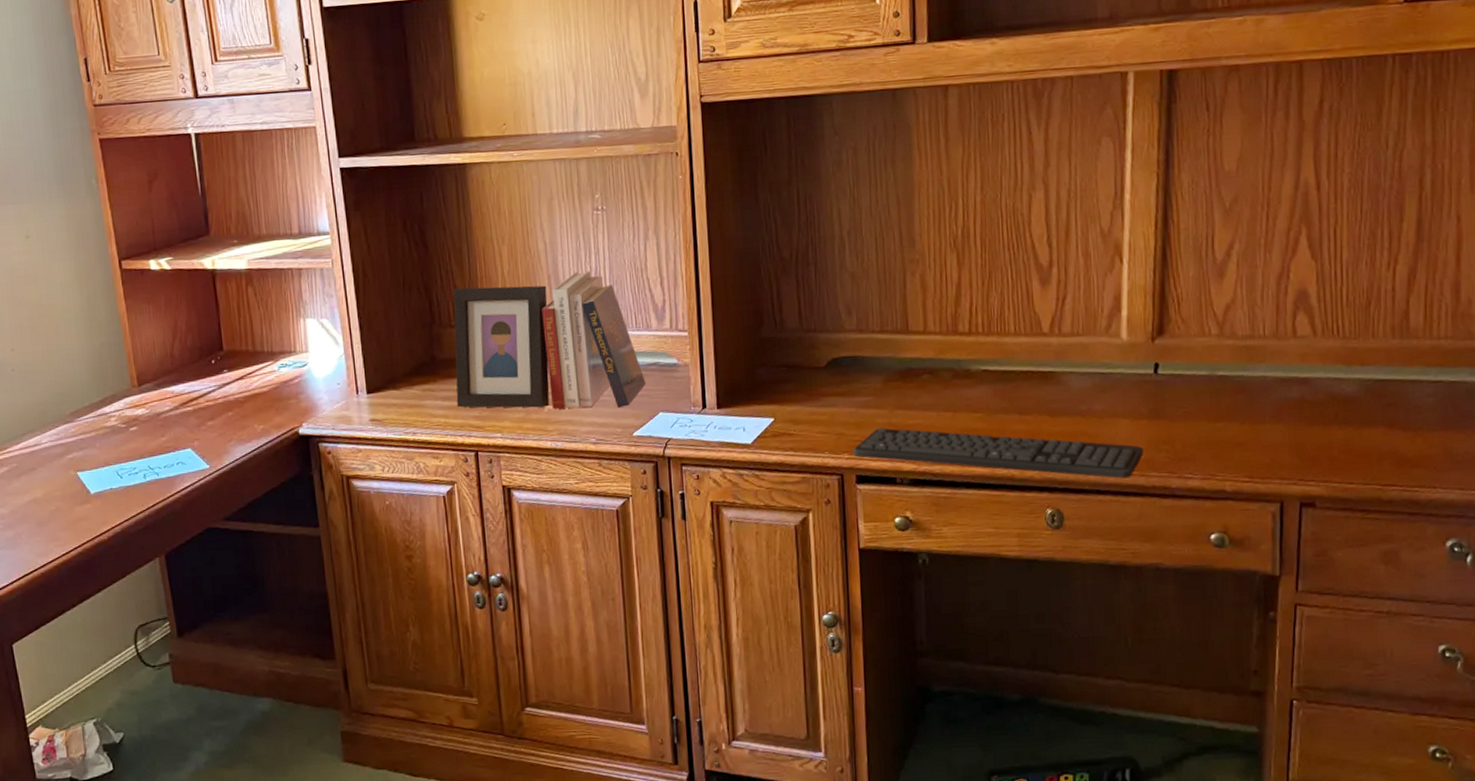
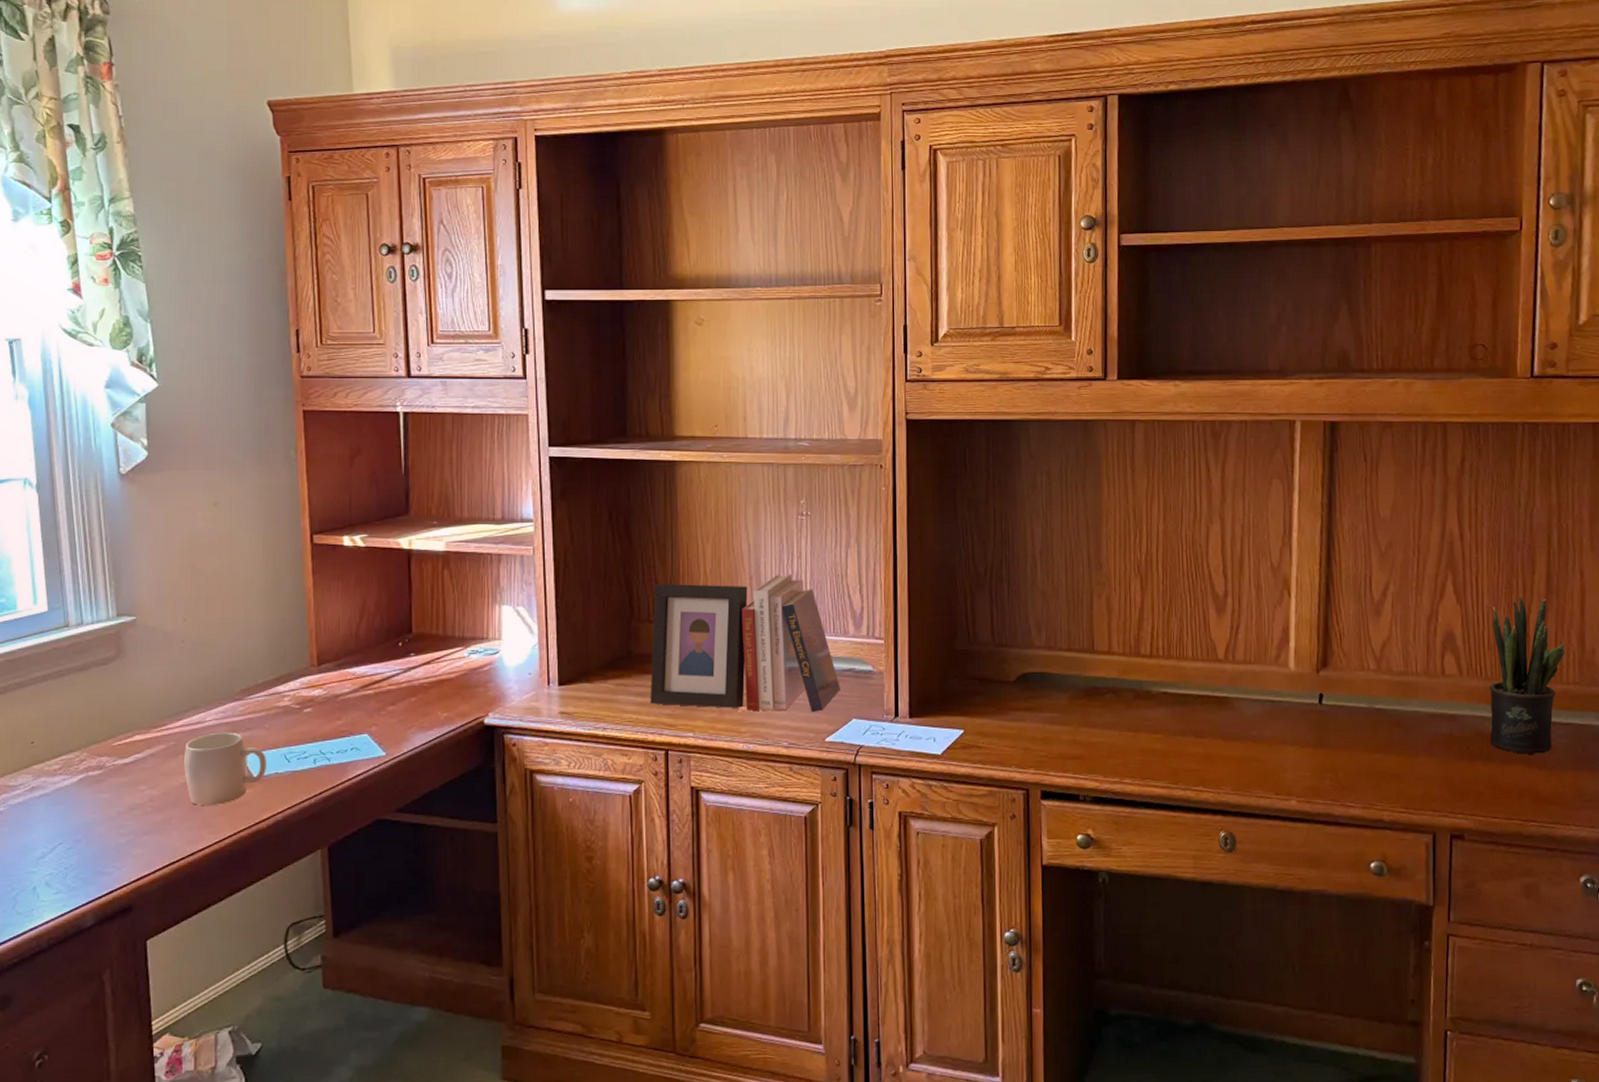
mug: none [26,452,102,521] -> present [184,732,266,805]
computer keyboard: present [853,427,1144,479] -> none [1039,744,1309,805]
potted plant: none [1346,248,1436,416] -> present [1489,597,1565,754]

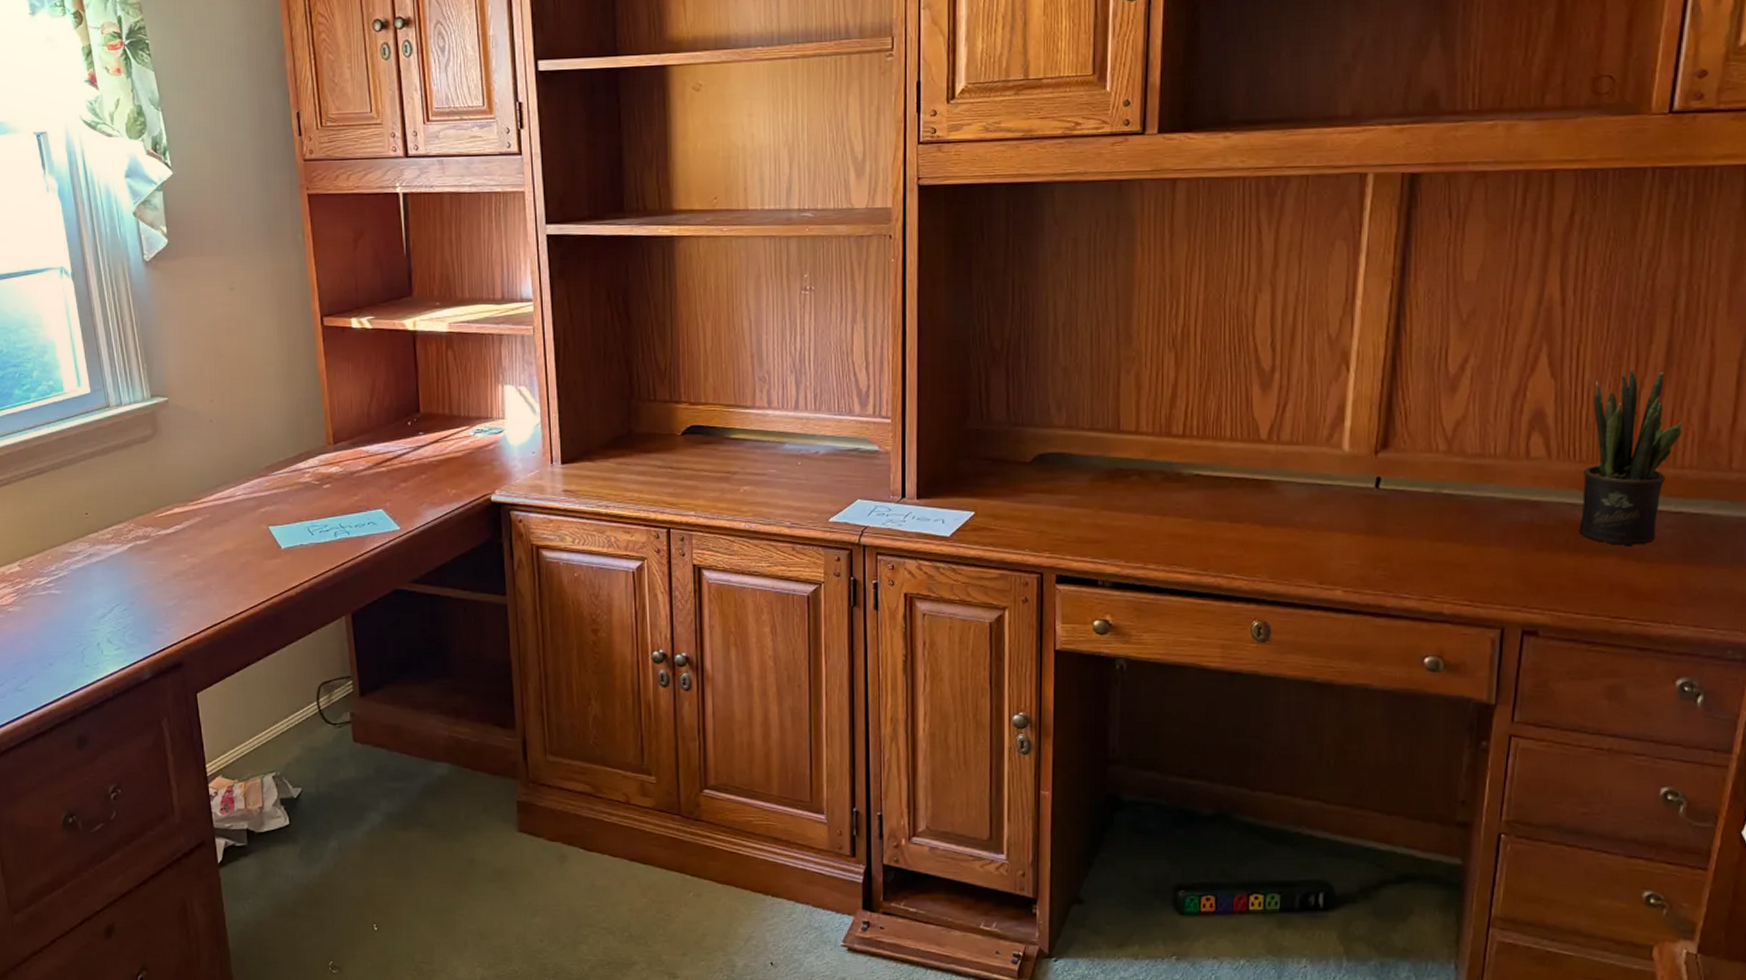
mug: present [184,732,266,805] -> none [219,506,292,573]
picture frame: present [650,583,748,708] -> none [651,362,749,488]
books: present [742,574,841,713] -> none [743,351,845,493]

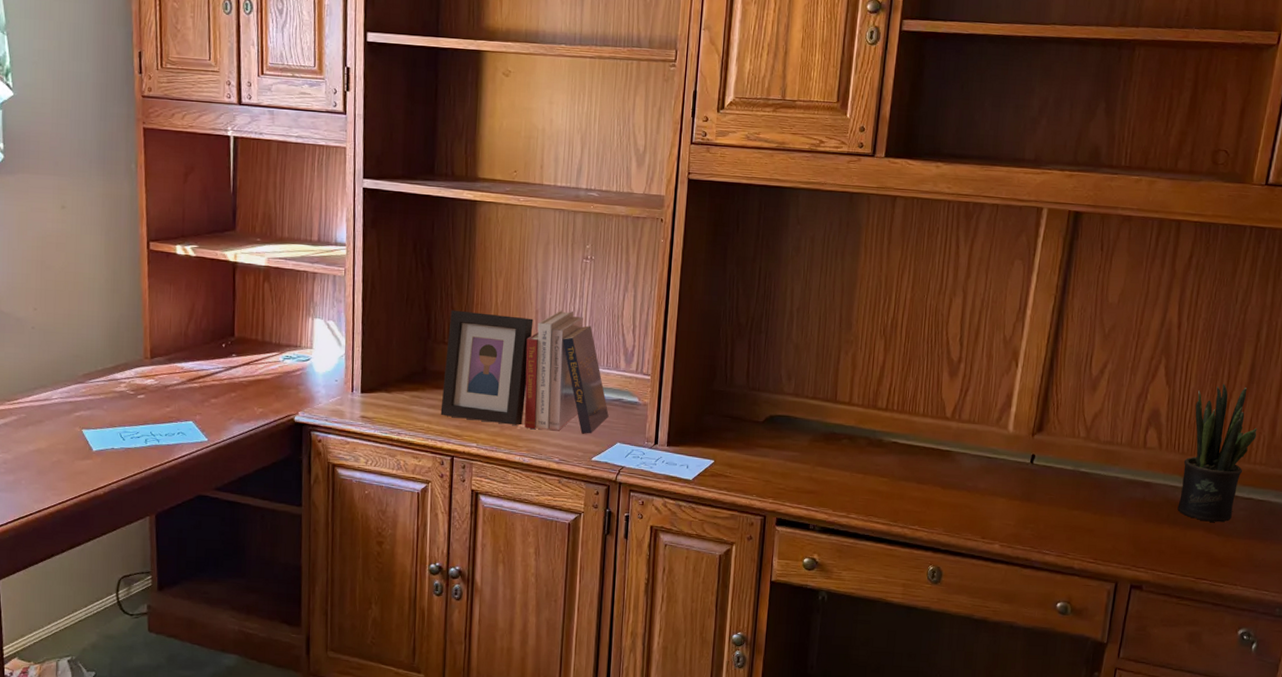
picture frame: none [651,362,749,488] -> present [440,310,534,426]
books: none [743,351,845,493] -> present [524,310,609,435]

